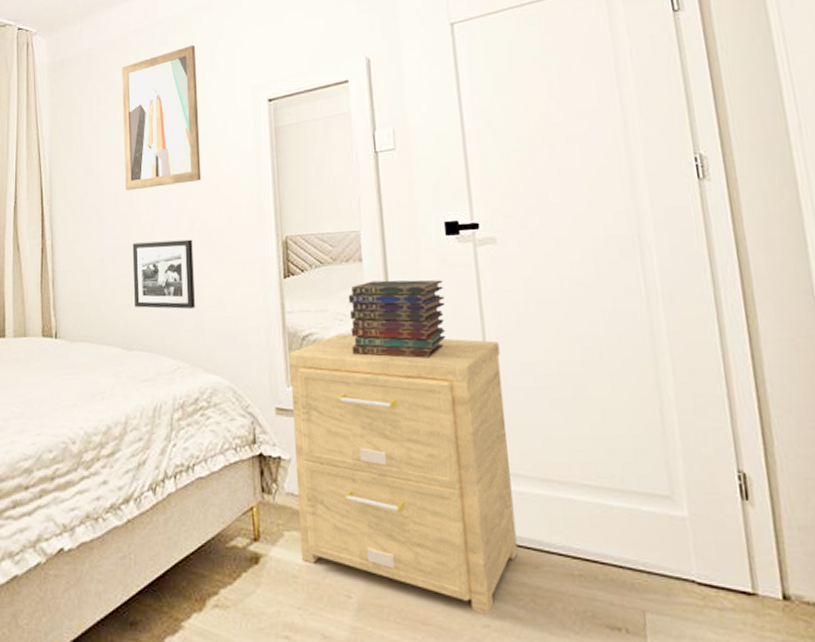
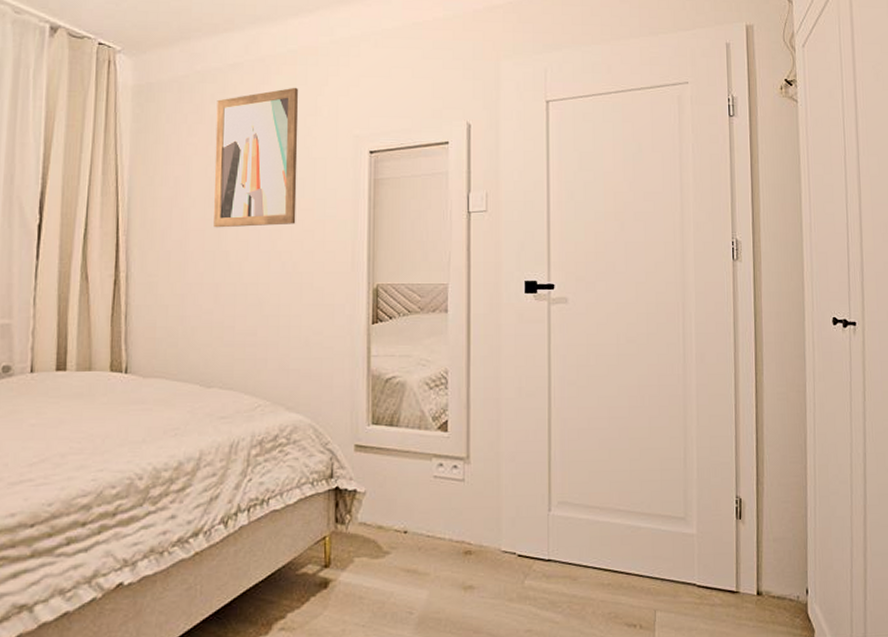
picture frame: present [132,239,195,310] -> none [216,281,282,350]
side table: present [288,333,518,615] -> none [369,377,562,621]
book stack: present [348,279,445,359] -> none [432,330,518,402]

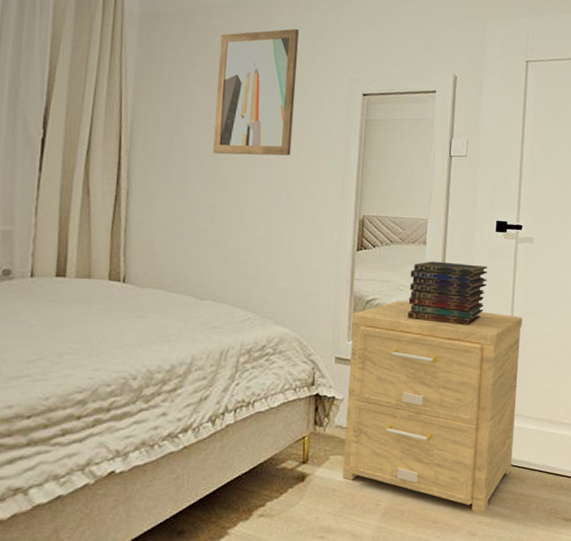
side table: none [369,377,562,621] -> present [342,301,522,514]
book stack: none [432,330,518,402] -> present [407,261,488,326]

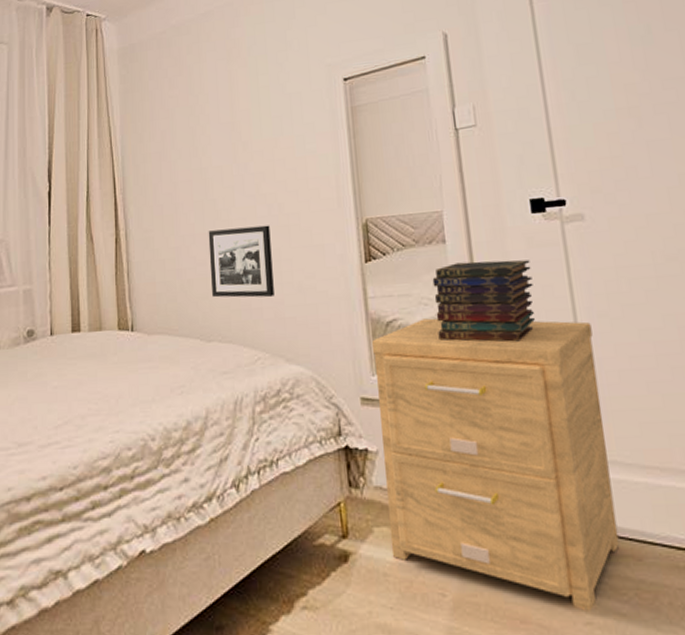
picture frame: none [211,203,276,269] -> present [208,225,274,298]
wall art: present [213,28,299,156] -> none [193,25,278,177]

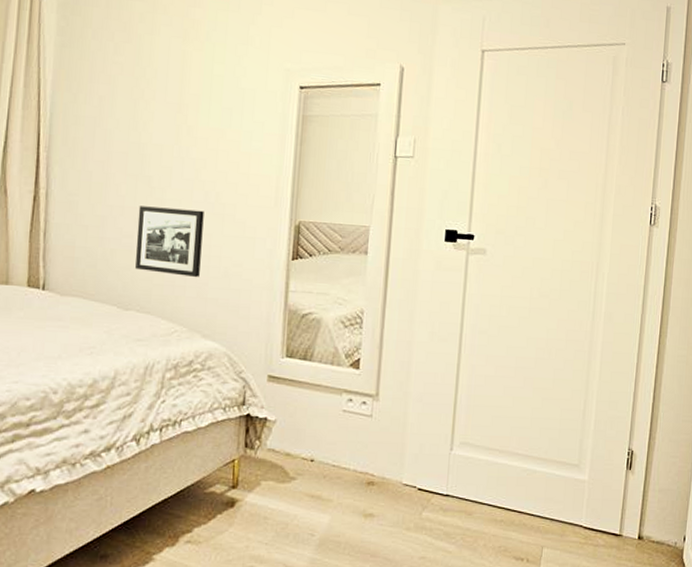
side table: present [372,318,620,611] -> none [274,315,473,549]
book stack: present [432,260,535,342] -> none [346,273,435,345]

